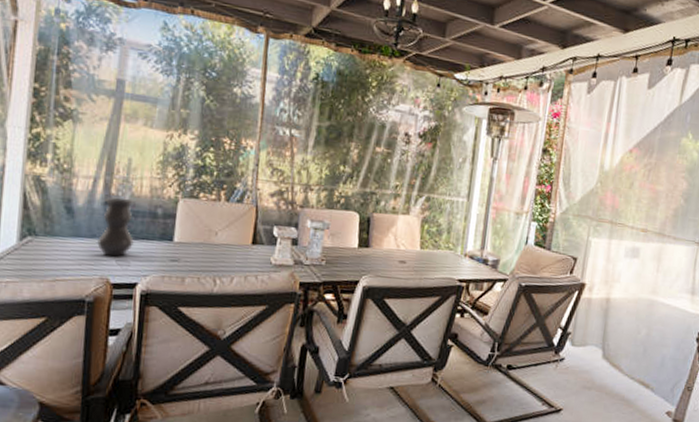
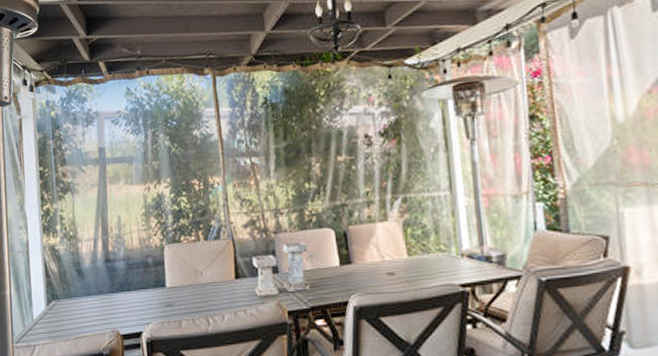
vase: present [97,197,135,258] -> none [104,253,135,310]

